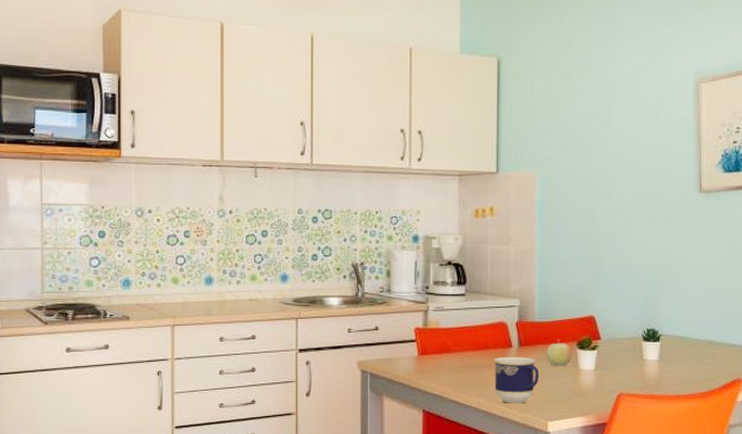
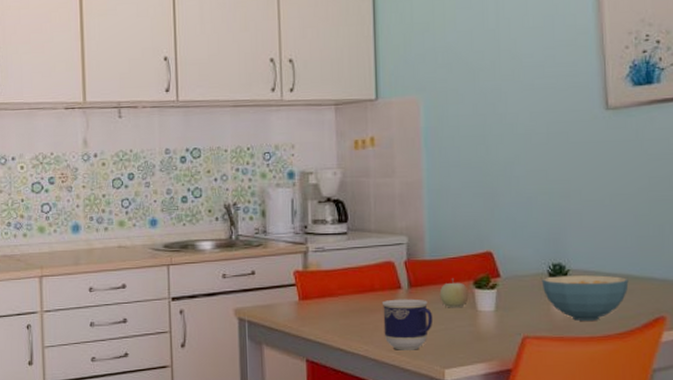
cereal bowl: none [637,340,712,381] -> present [541,275,629,321]

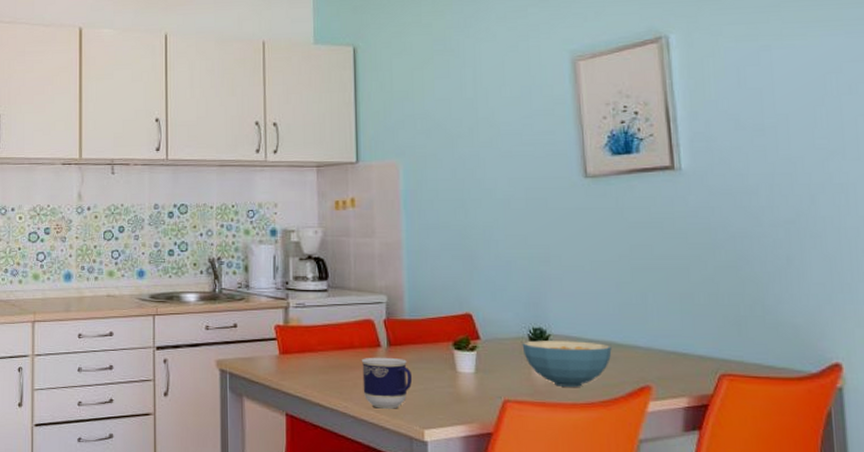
fruit: present [439,278,469,308] -> none [418,339,448,369]

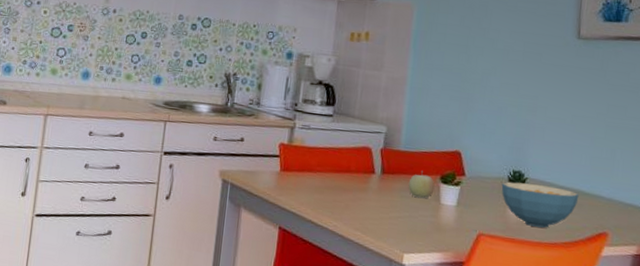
cup: present [361,357,413,409] -> none [353,182,400,232]
fruit: none [418,339,448,369] -> present [408,171,435,199]

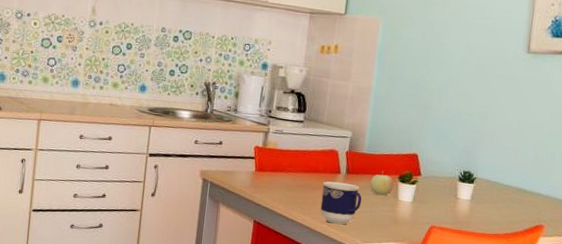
cup: none [353,182,400,232] -> present [320,181,362,225]
cereal bowl: present [501,182,579,228] -> none [452,181,521,221]

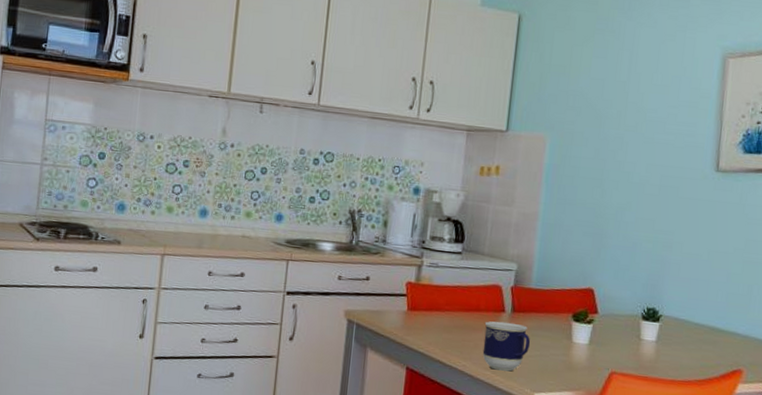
fruit: present [370,171,394,196] -> none [539,309,567,338]

